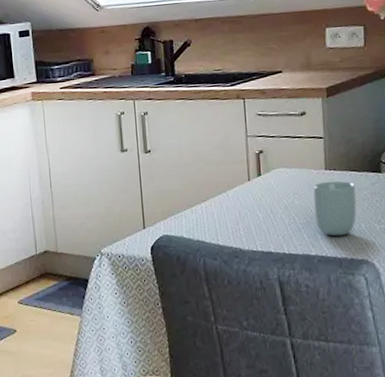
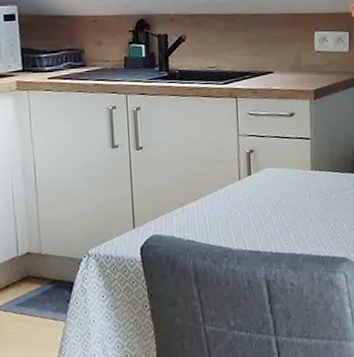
cup: present [313,181,357,237] -> none [300,181,339,235]

